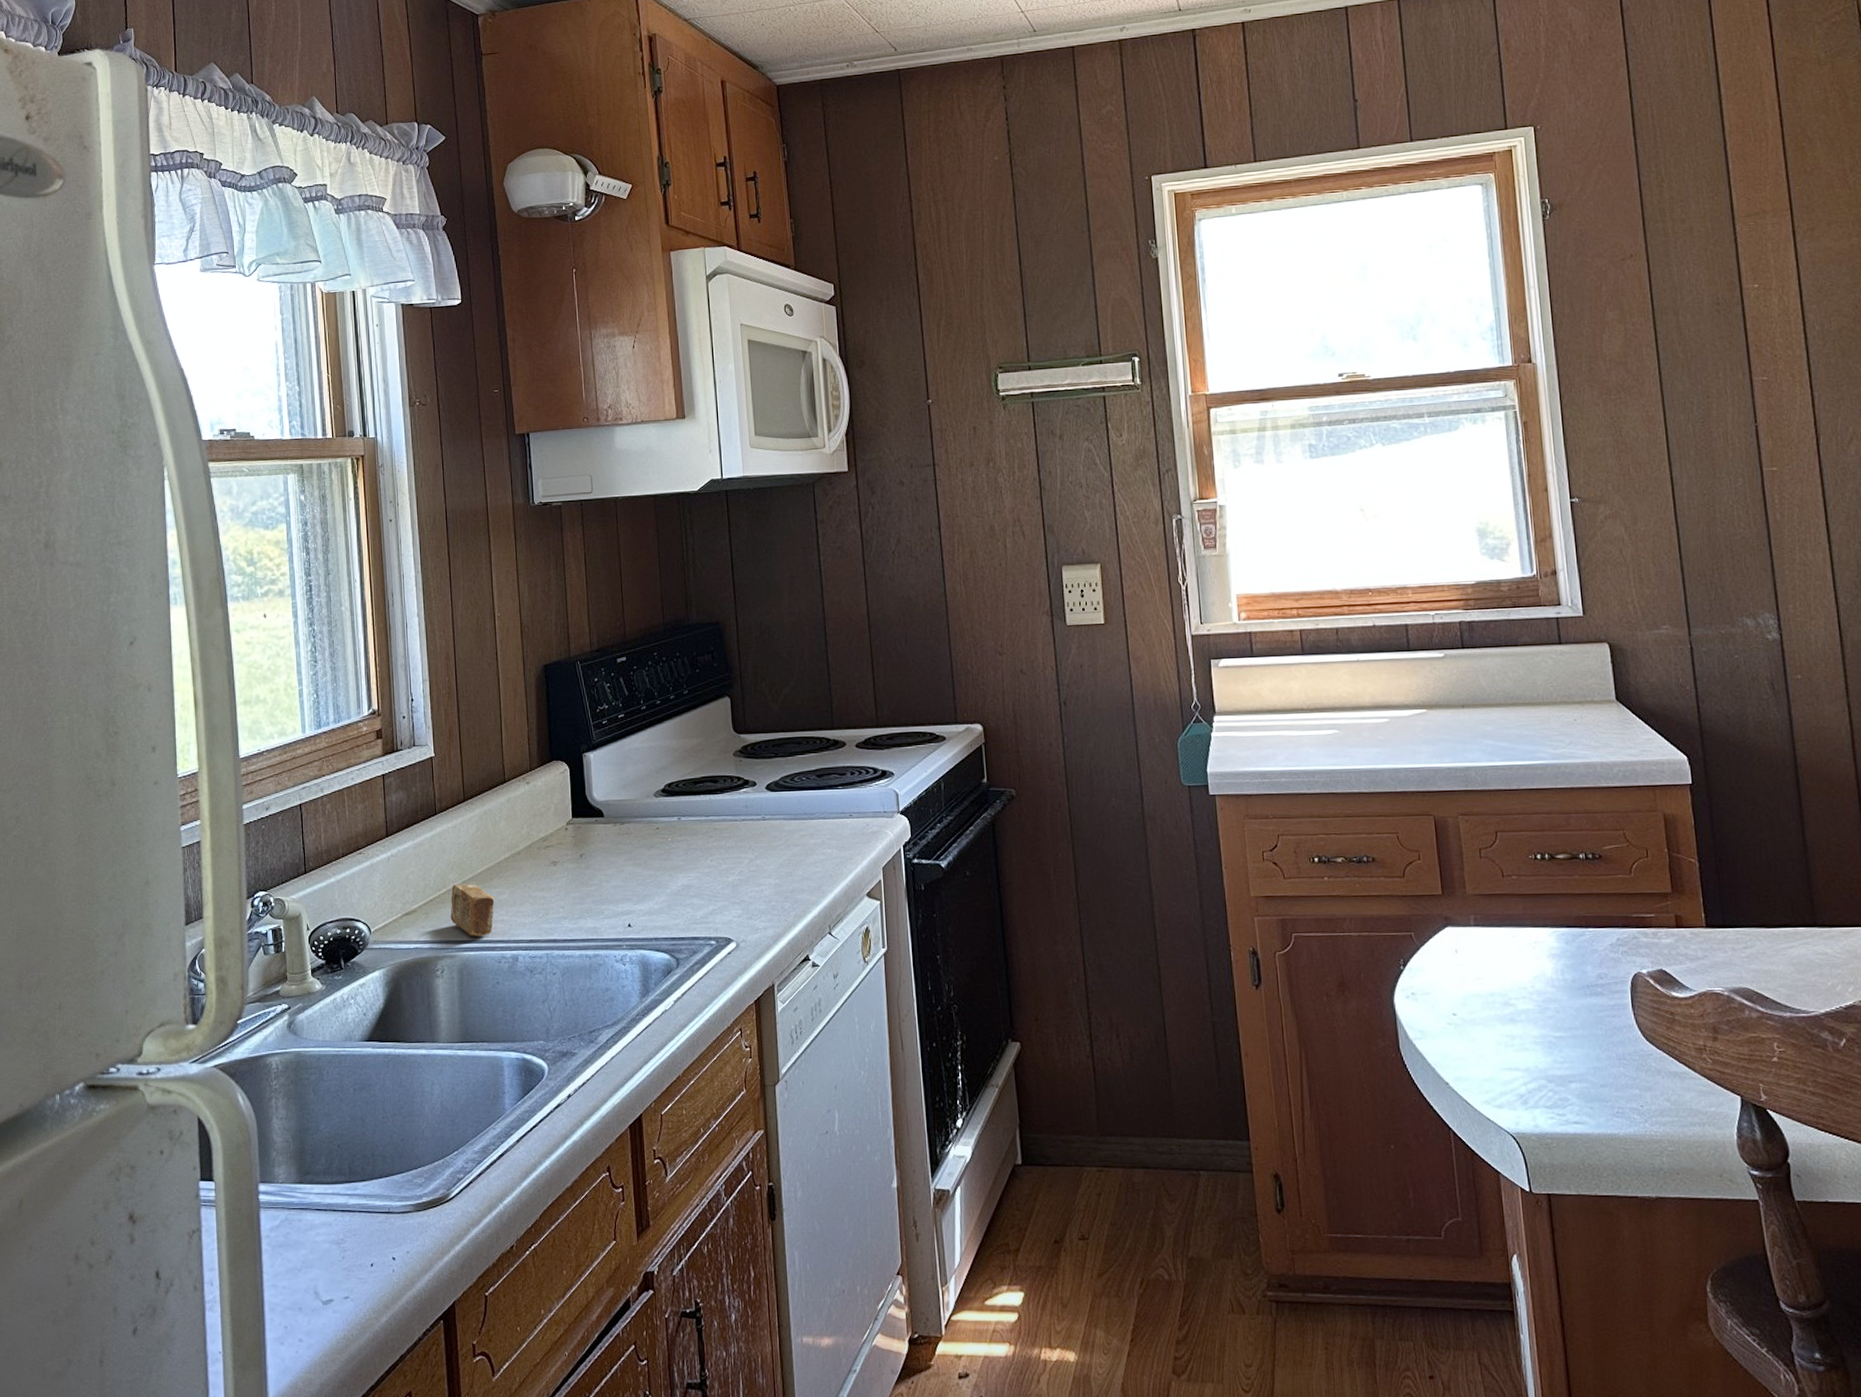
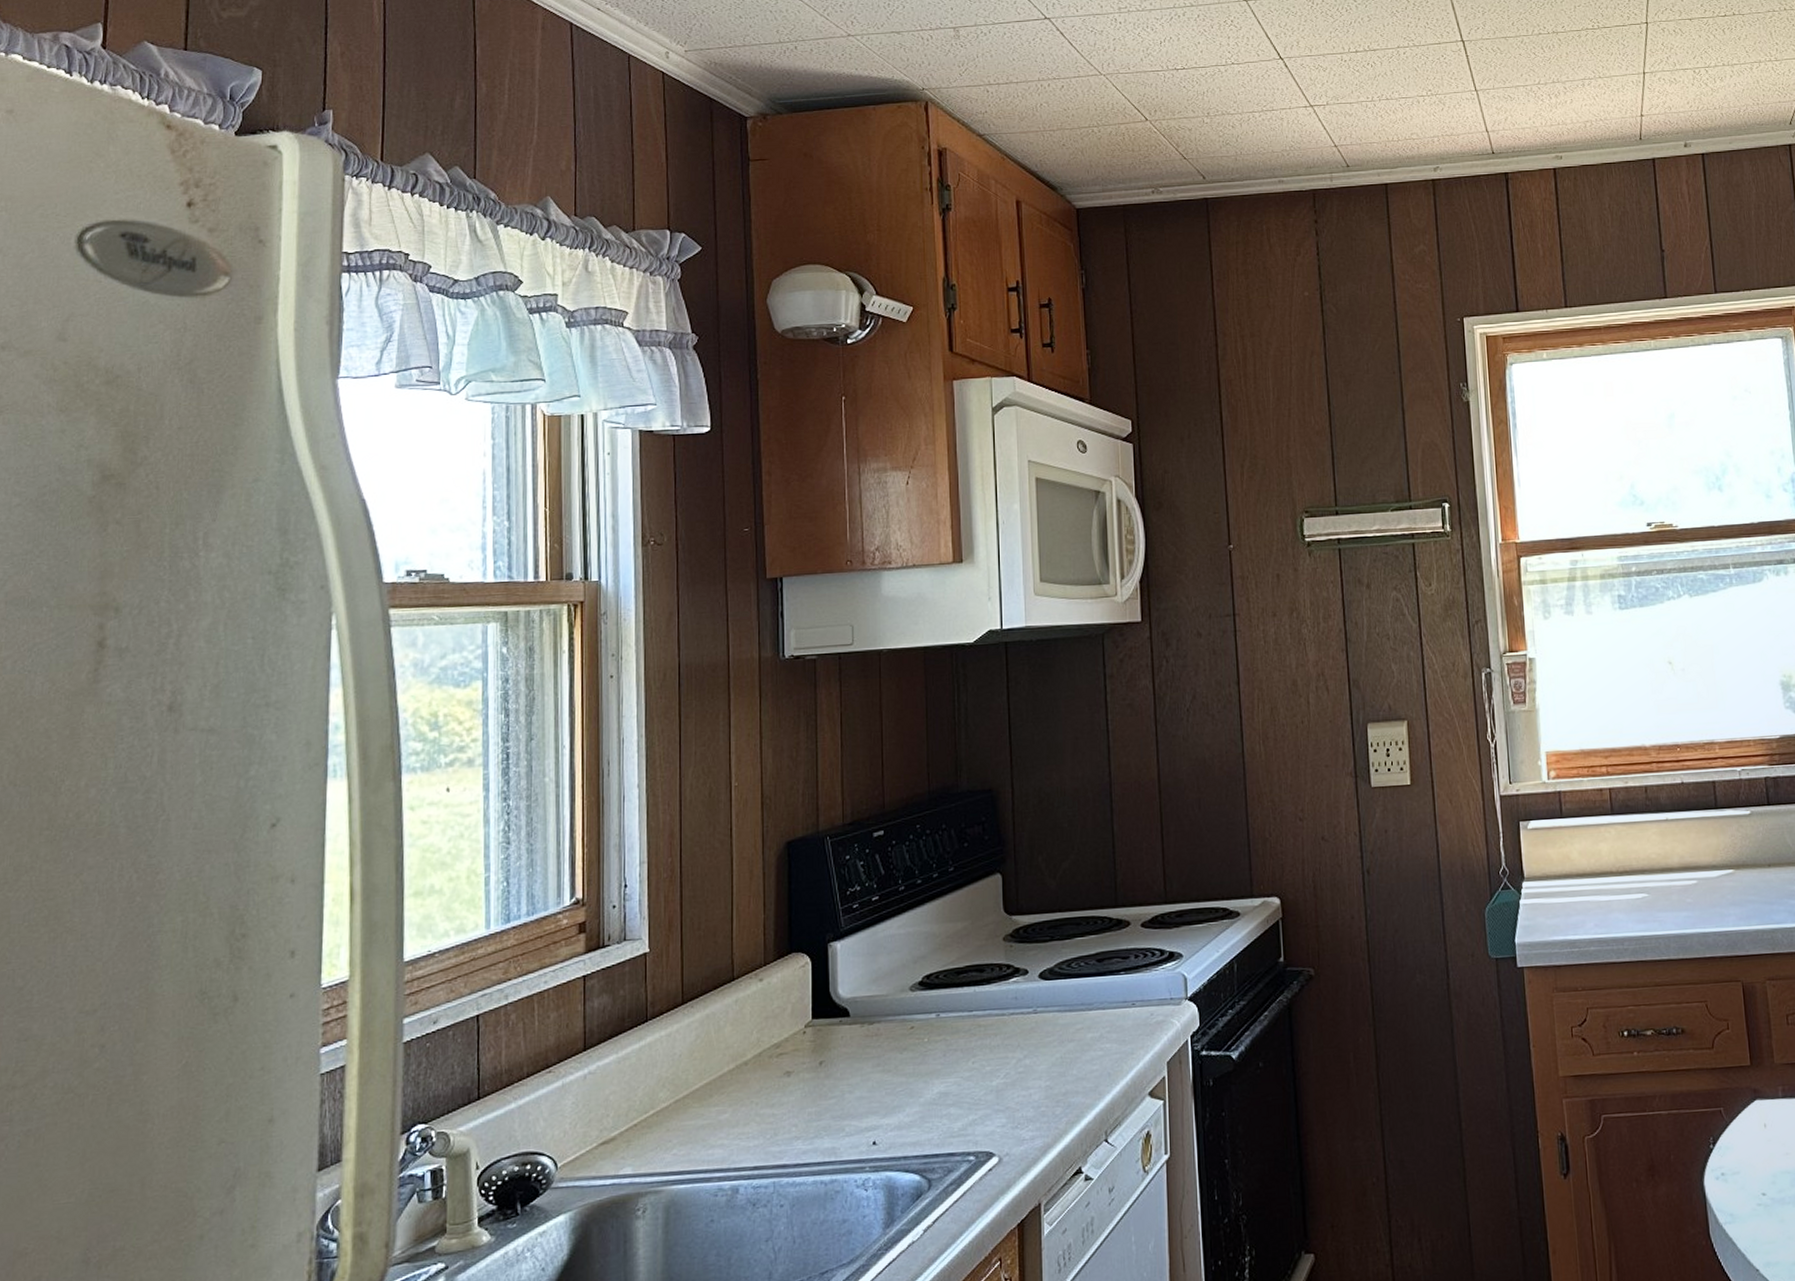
soap bar: present [450,883,495,936] -> none [658,1101,714,1166]

